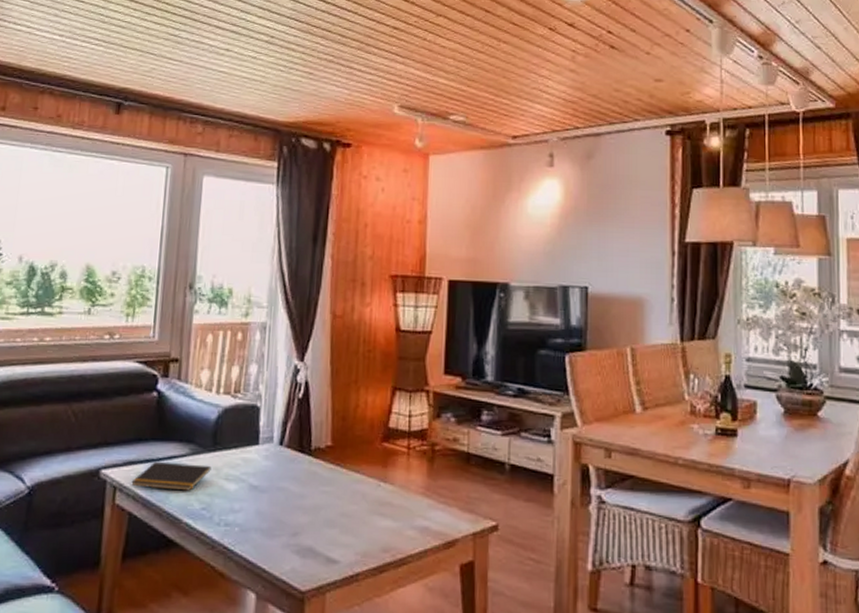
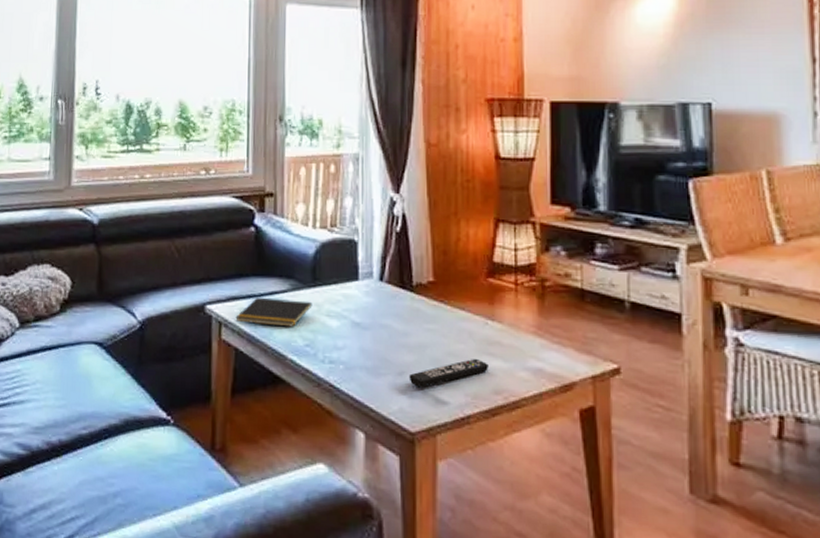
remote control: none [302,519,379,548] -> present [409,359,488,388]

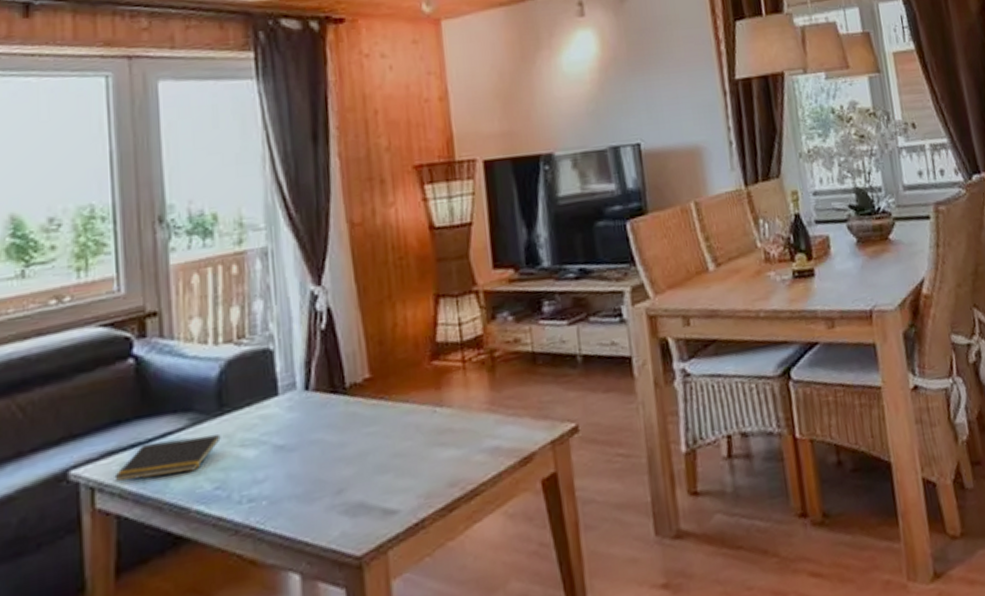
remote control: present [409,359,488,388] -> none [349,453,441,503]

